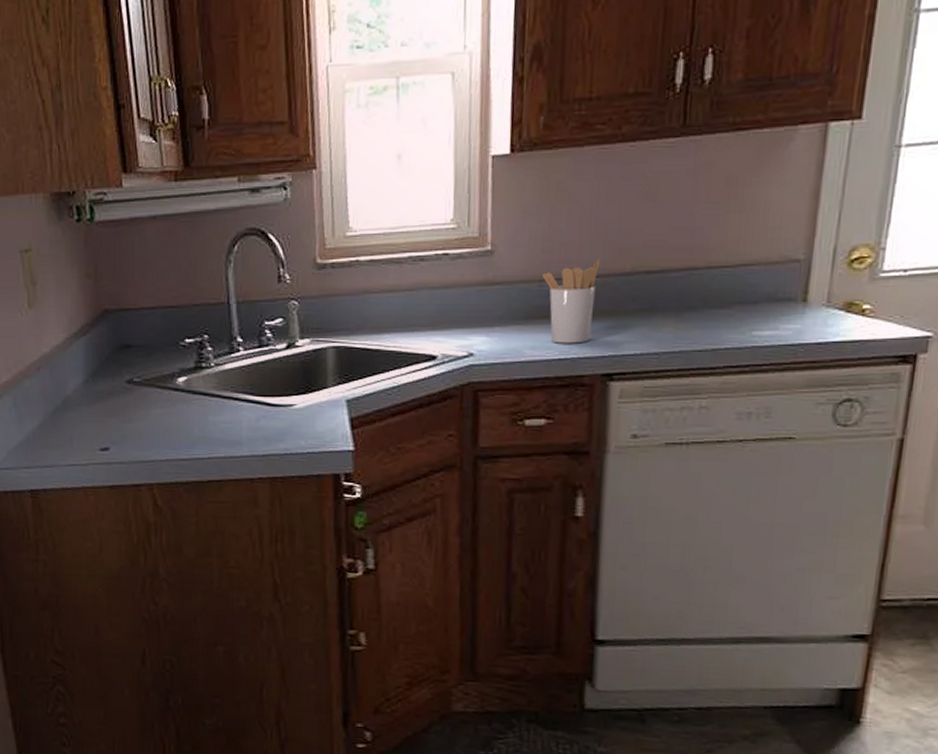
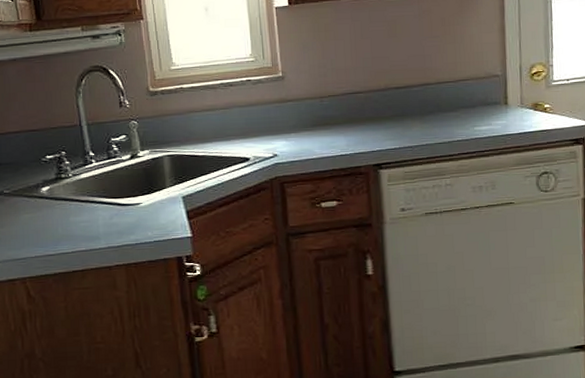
utensil holder: present [541,259,601,344] -> none [321,80,362,144]

